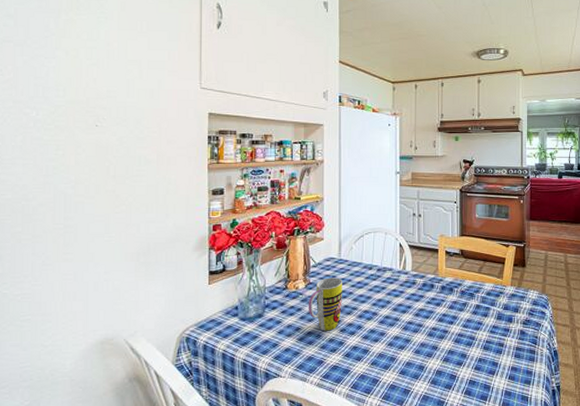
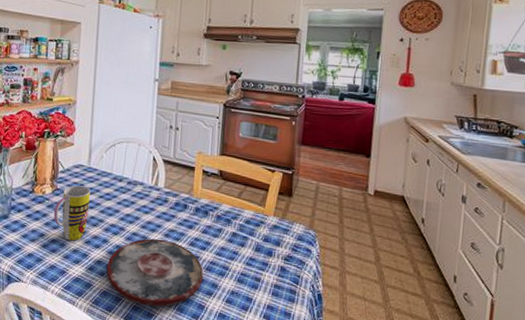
plate: none [362,319,453,383] -> present [106,238,204,307]

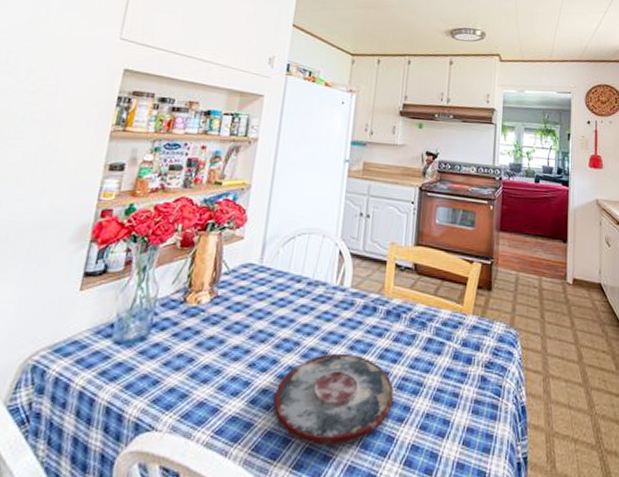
mug: present [53,185,90,241] -> none [209,290,260,365]

